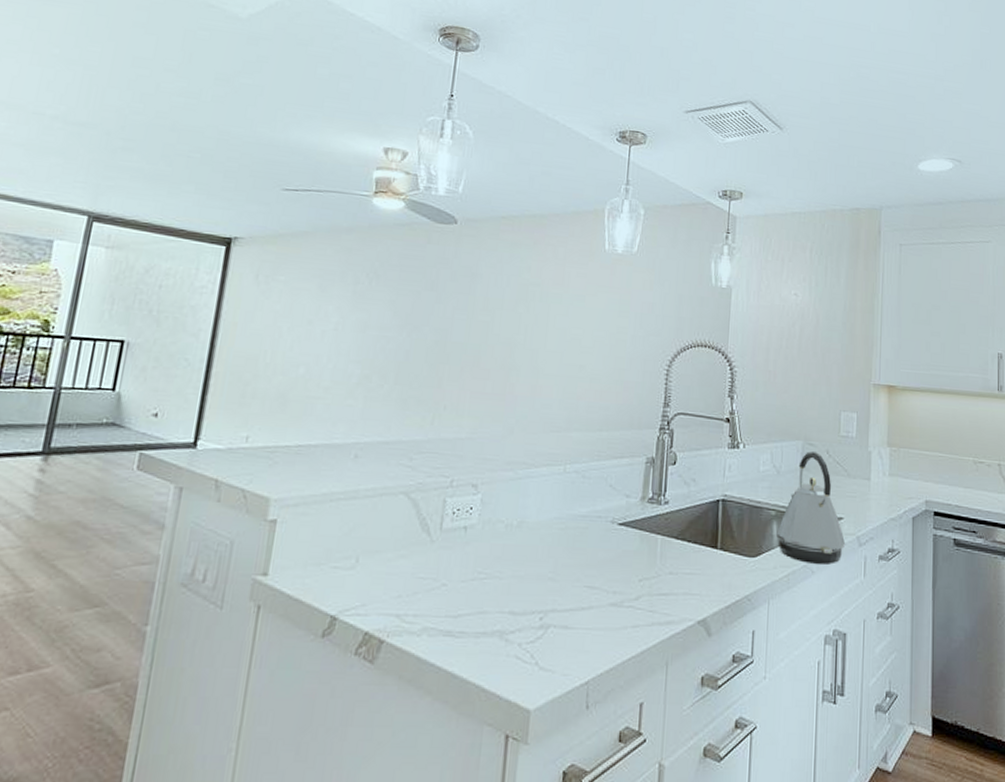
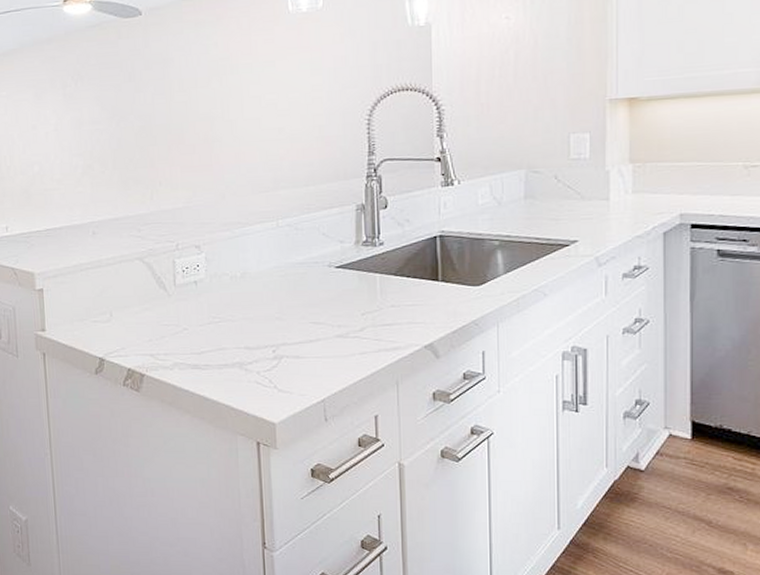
kettle: present [776,451,846,566] -> none [502,179,582,288]

